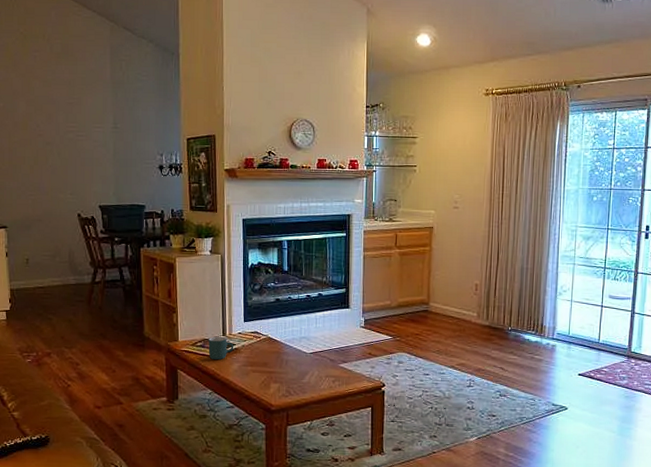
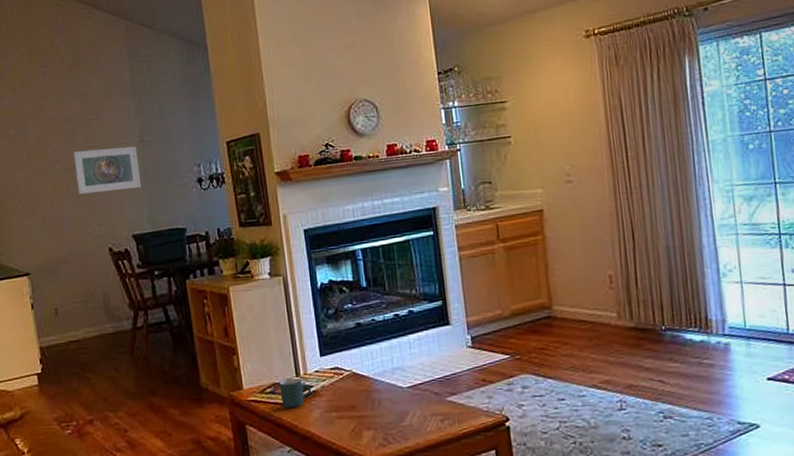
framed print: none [54,129,111,167] -> present [73,146,141,194]

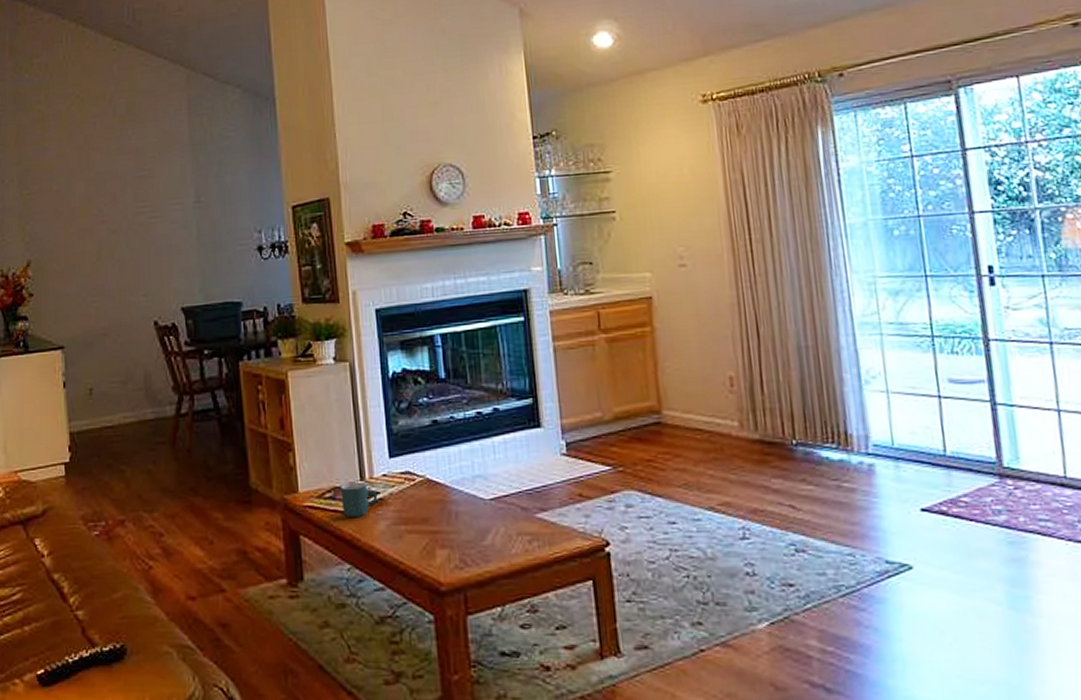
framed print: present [73,146,141,194] -> none [121,207,194,259]

